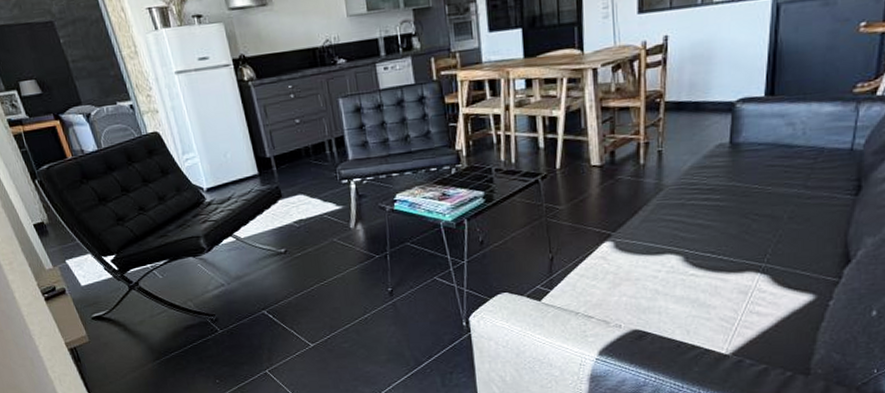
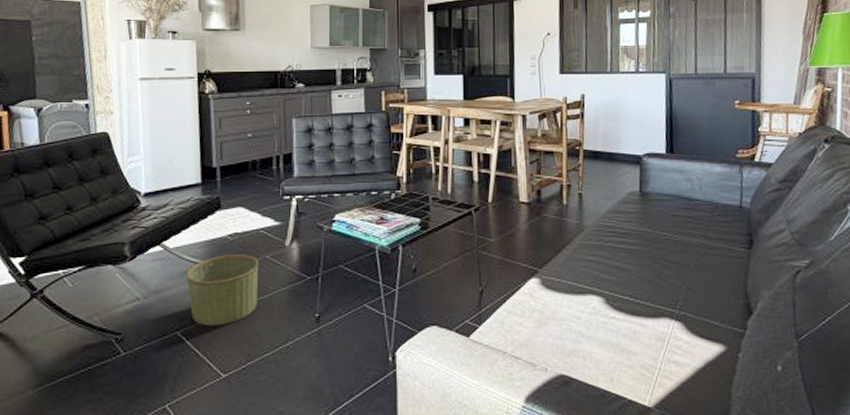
basket: none [260,239,332,305] -> present [186,254,260,327]

